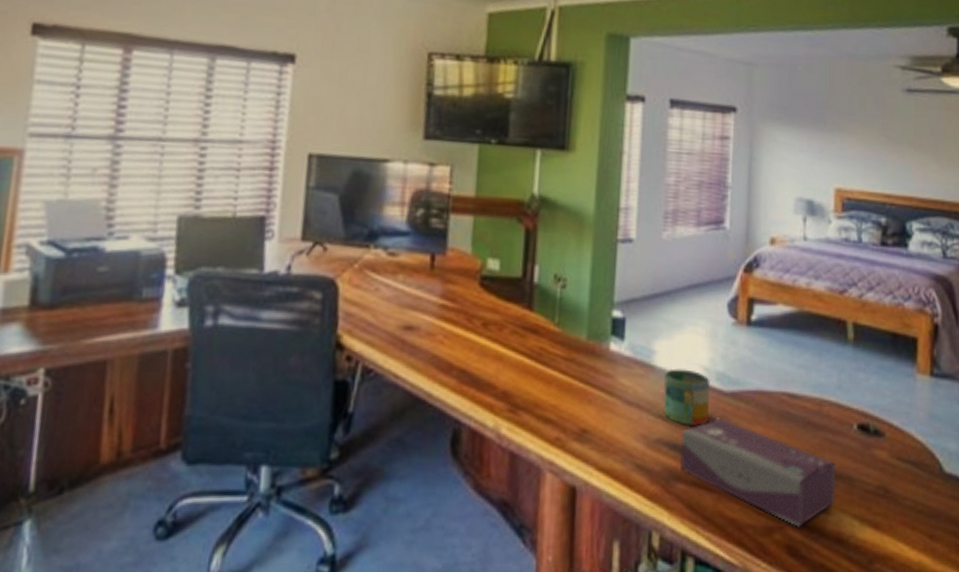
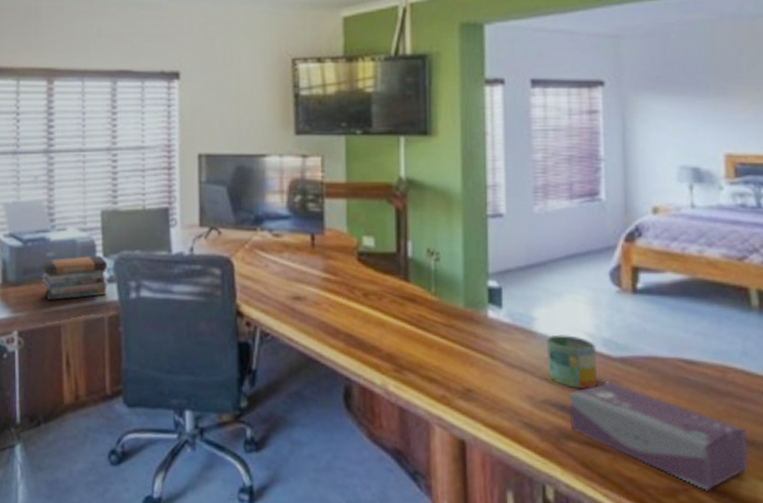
book stack: none [87,271,179,328] -> present [42,255,108,300]

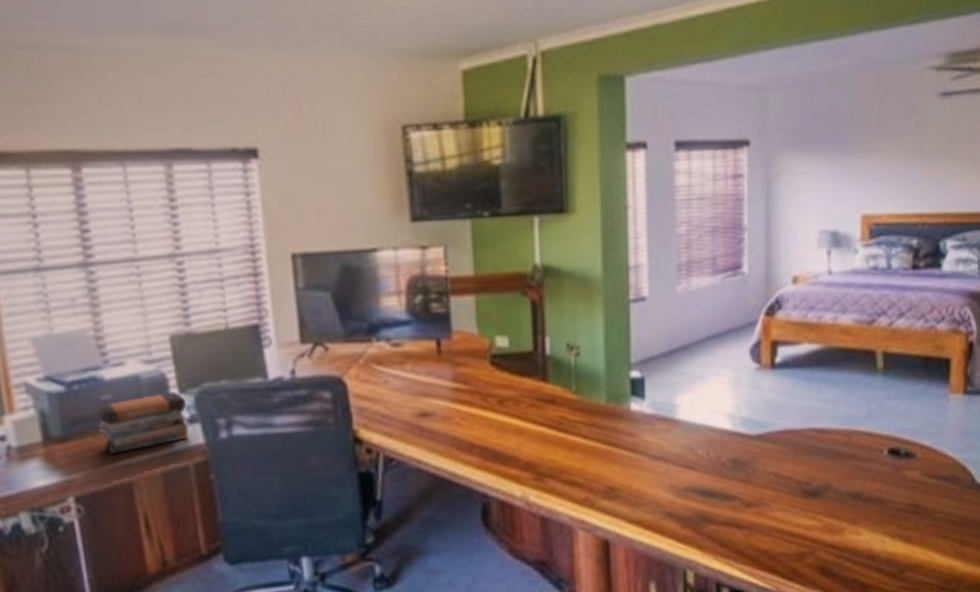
mug: present [546,334,598,389] -> none [688,418,737,471]
tissue box: present [569,381,749,491] -> none [709,460,867,550]

